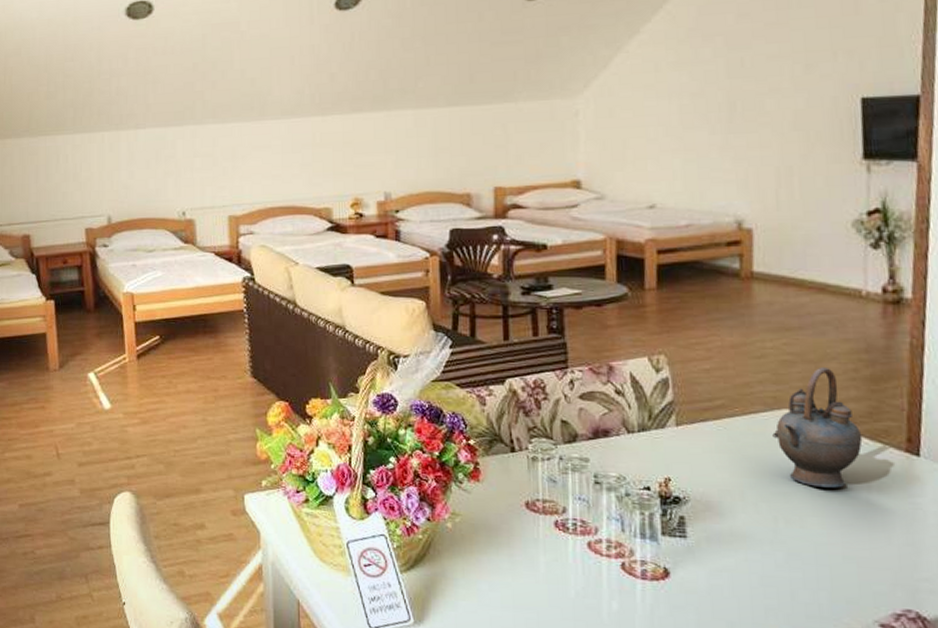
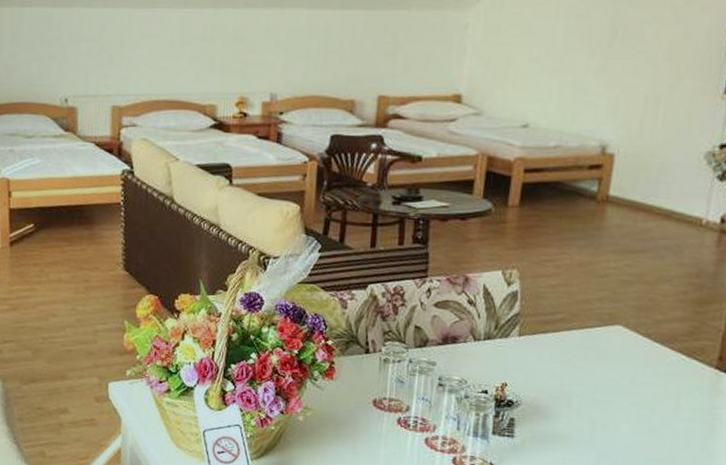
teapot: present [772,366,863,488] -> none [603,288,681,398]

